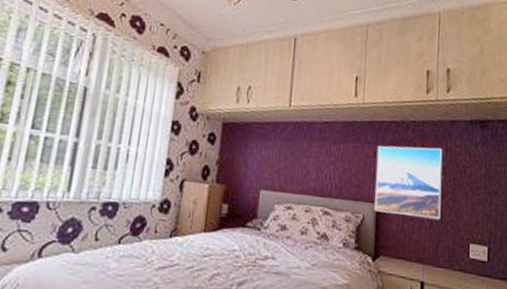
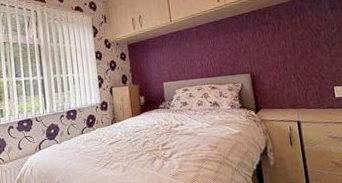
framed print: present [374,145,443,220] -> none [243,21,305,79]

